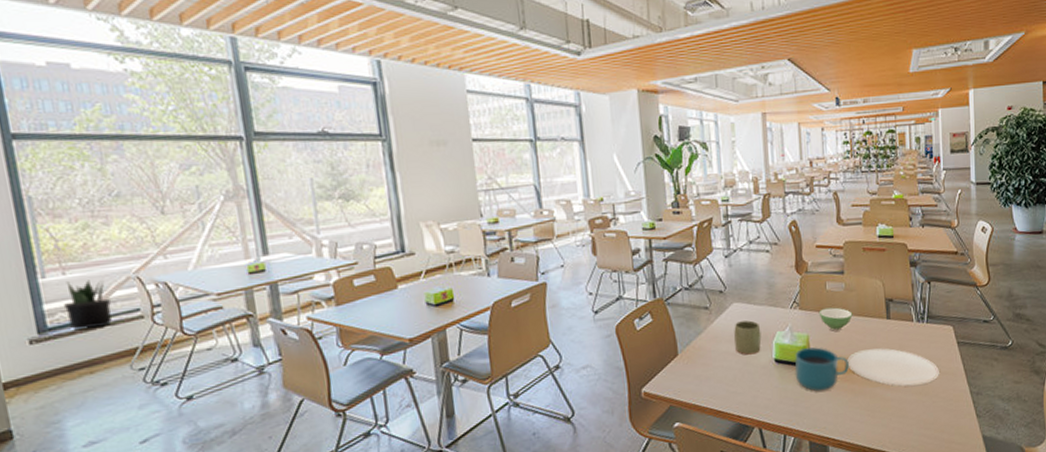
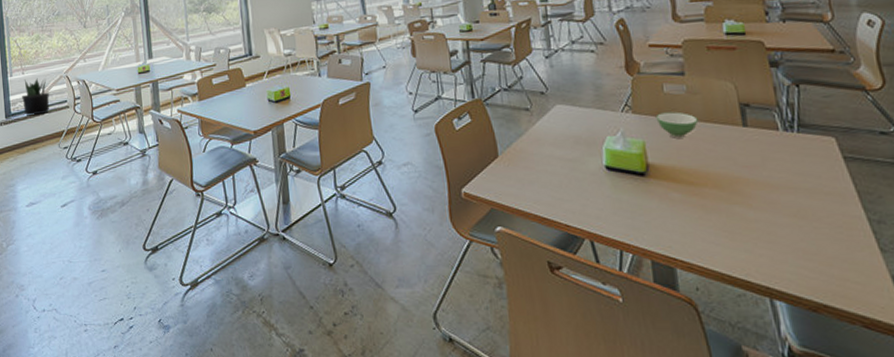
mug: present [733,320,762,355] -> none [557,123,590,160]
cup: present [794,347,849,391] -> none [629,155,697,205]
plate: present [847,348,939,387] -> none [694,159,820,207]

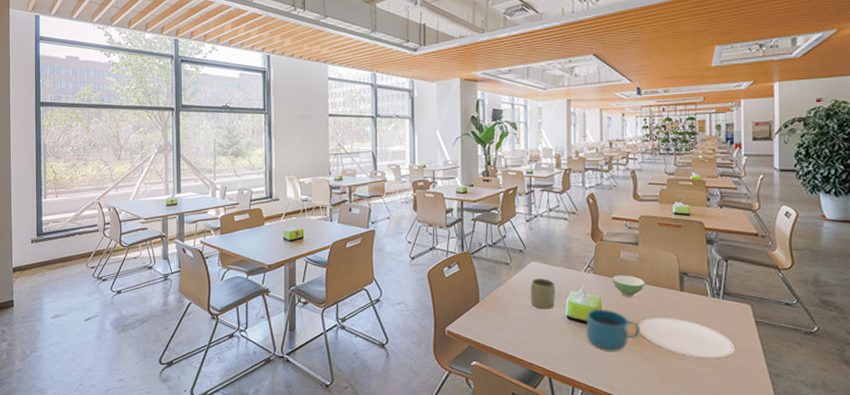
planter: present [22,78,50,115] -> none [54,202,82,235]
mug: none [557,123,590,160] -> present [530,279,556,309]
cup: none [629,155,697,205] -> present [586,310,640,351]
plate: none [694,159,820,207] -> present [638,318,735,359]

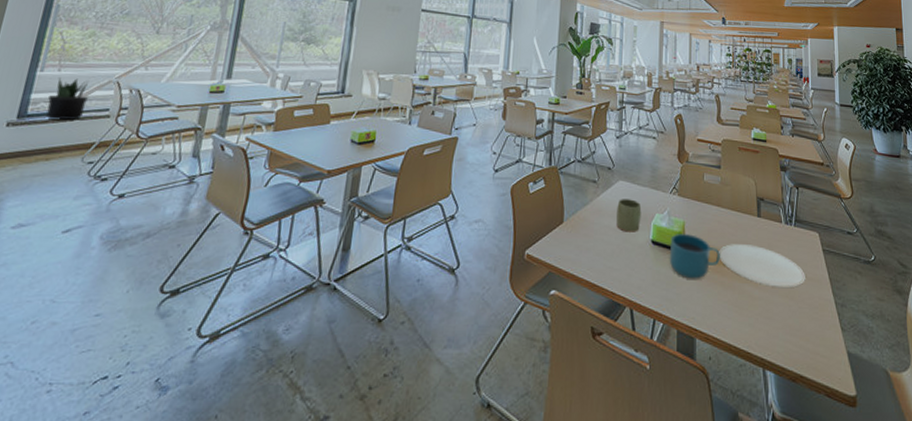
planter: none [54,202,82,235] -> present [46,77,90,120]
bowl: present [611,275,646,297] -> none [695,198,726,221]

